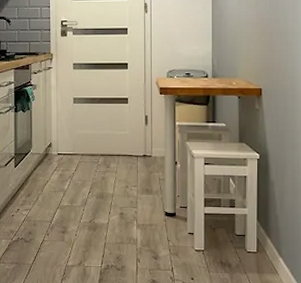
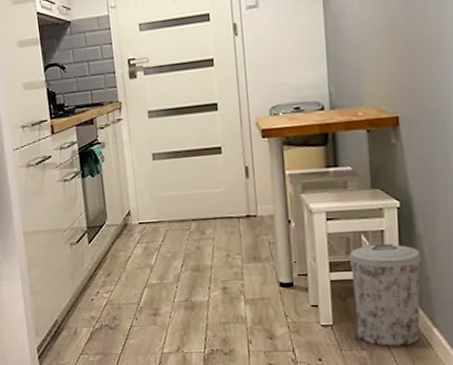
trash can: none [219,186,273,271] -> present [348,243,422,347]

